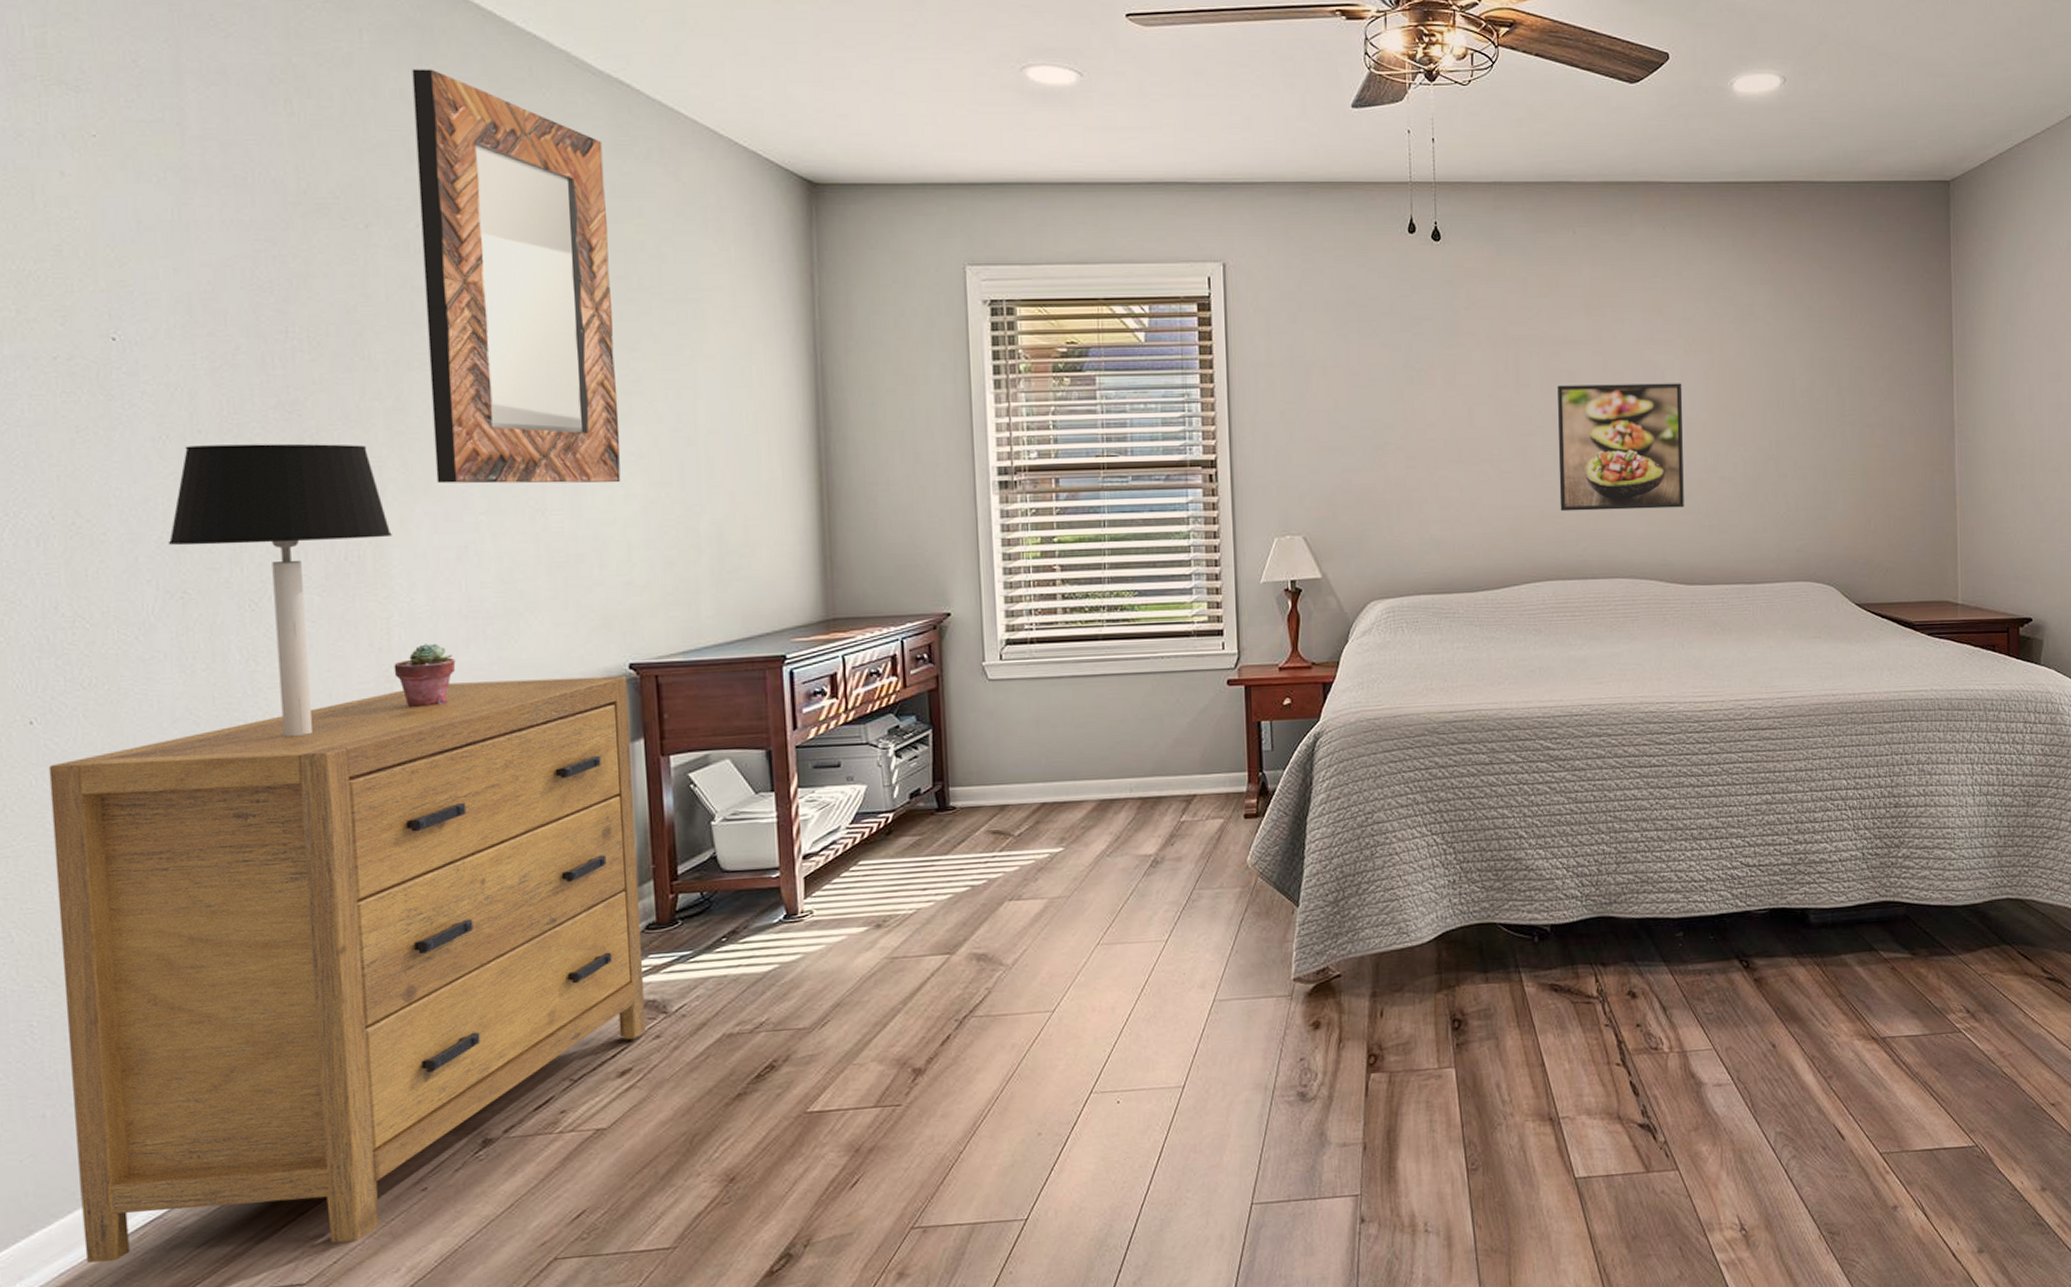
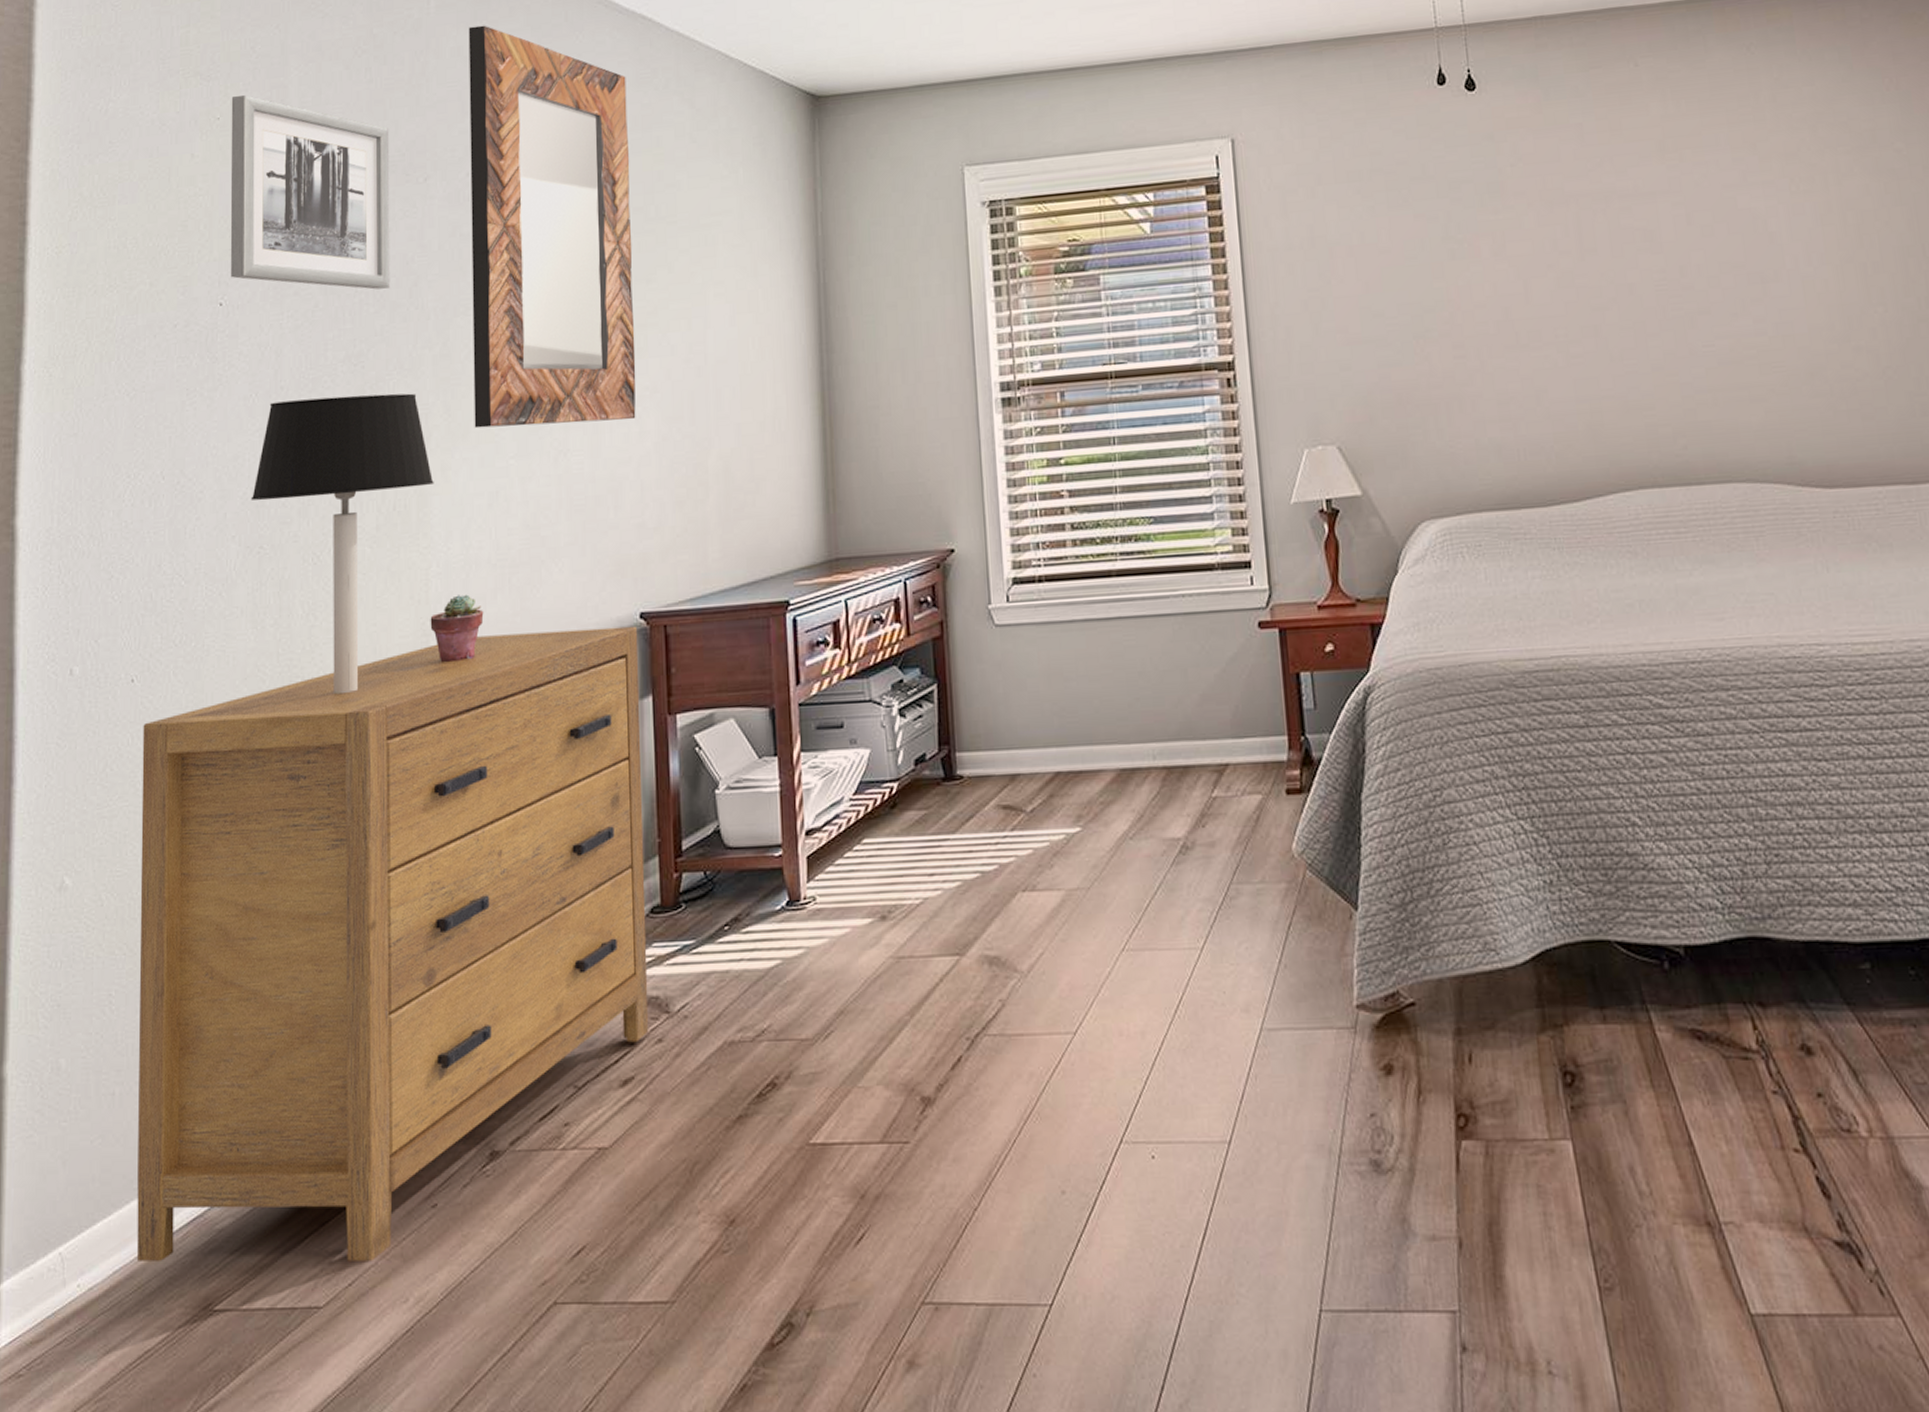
wall art: none [110,113,329,336] -> present [230,95,391,290]
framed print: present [1557,383,1684,512] -> none [1632,233,1811,402]

